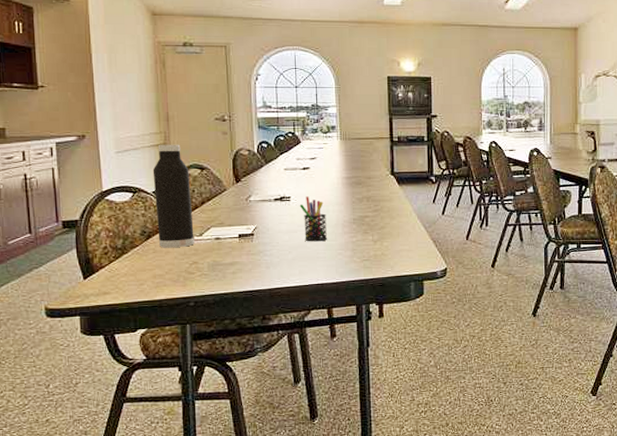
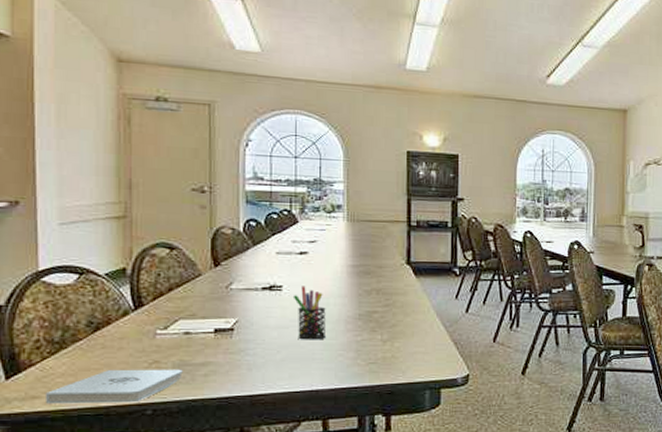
notepad: none [113,268,216,299] -> present [45,369,183,404]
water bottle: present [152,144,194,247] -> none [107,216,157,342]

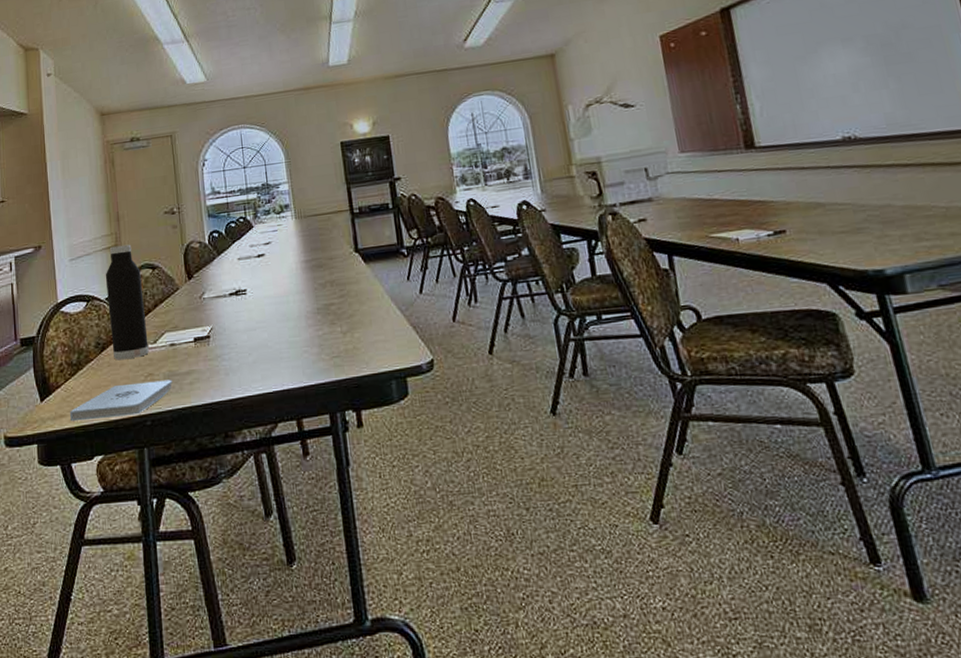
water bottle: none [107,216,157,342] -> present [105,244,149,359]
pen holder: present [292,286,327,340] -> none [256,287,291,340]

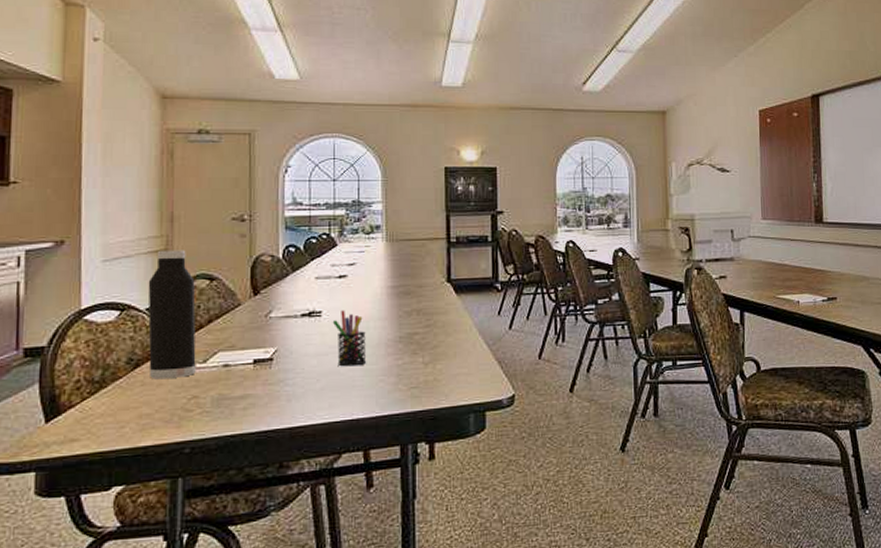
notepad: present [69,379,172,422] -> none [83,403,222,447]
pen holder: none [256,287,291,340] -> present [332,310,367,367]

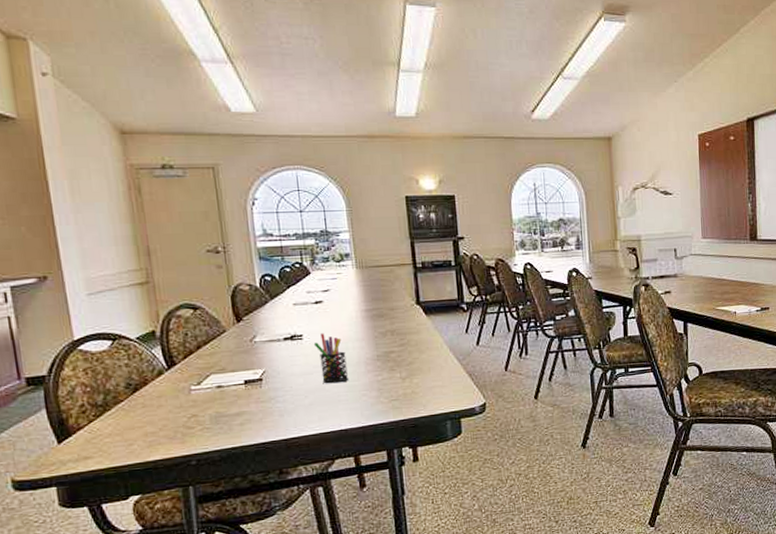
water bottle: present [148,250,196,378] -> none [134,281,192,401]

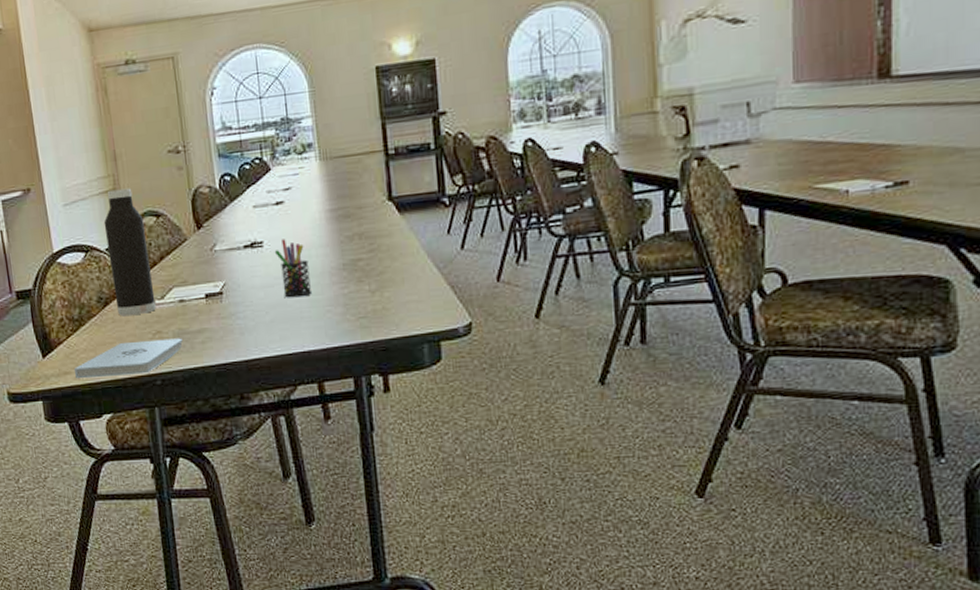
notepad: none [95,420,220,463] -> present [73,338,183,379]
water bottle: none [134,281,192,401] -> present [103,188,156,315]

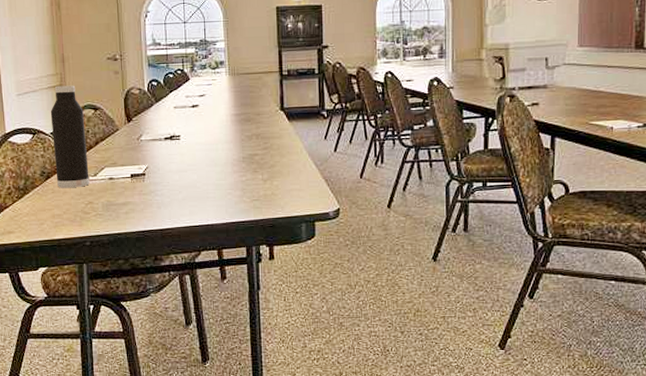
notepad: present [73,338,183,379] -> none [16,208,110,238]
pen holder: present [274,239,313,298] -> none [189,134,217,182]

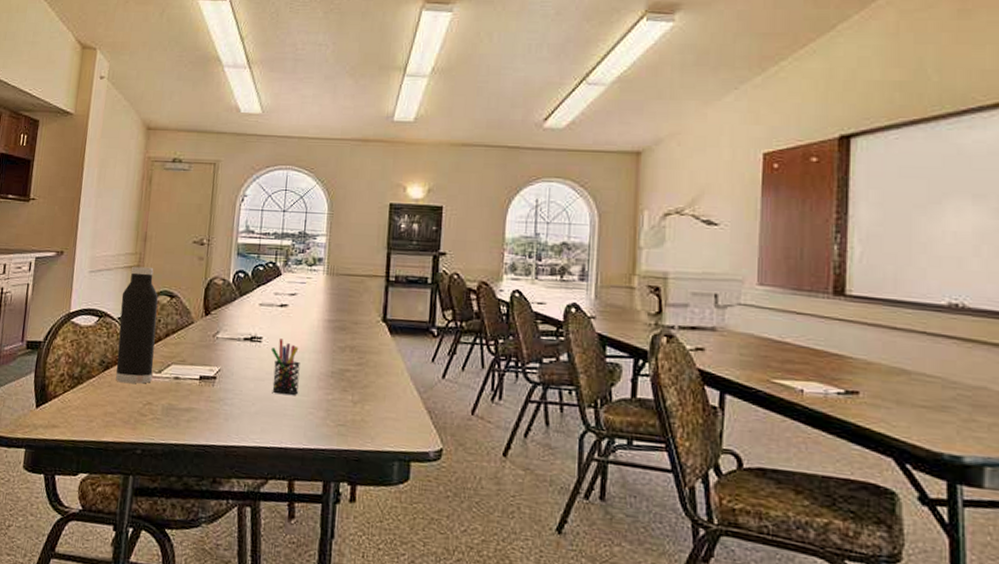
pen holder: none [189,134,217,182] -> present [270,338,300,395]

